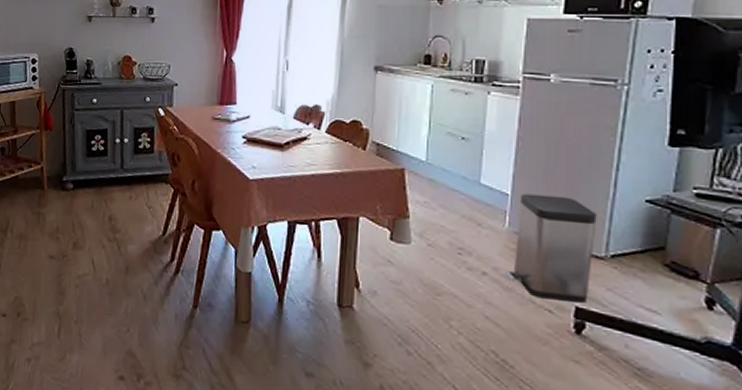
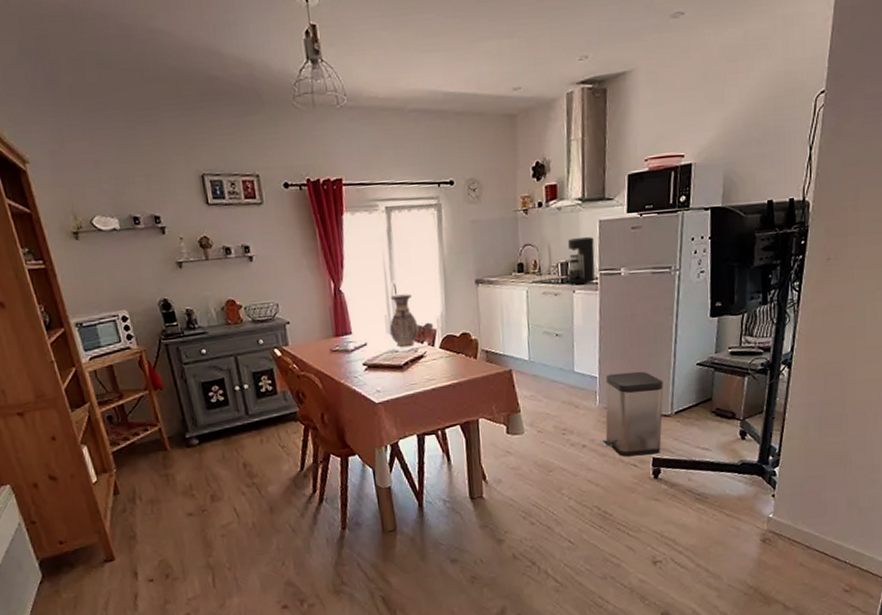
vase: none [276,71,306,125] -> present [390,294,419,347]
coffee maker: none [479,34,519,85] -> present [564,236,595,284]

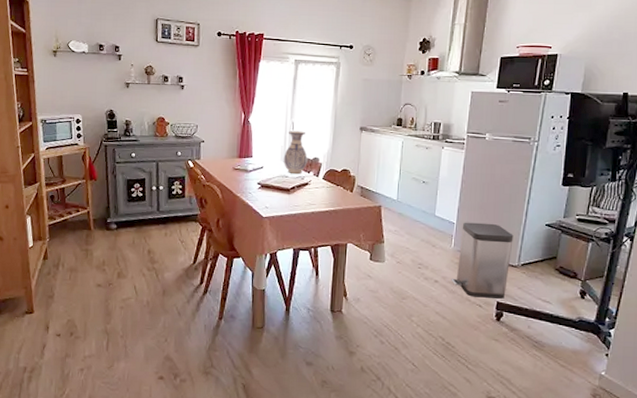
coffee maker: present [564,236,595,284] -> none [436,103,465,142]

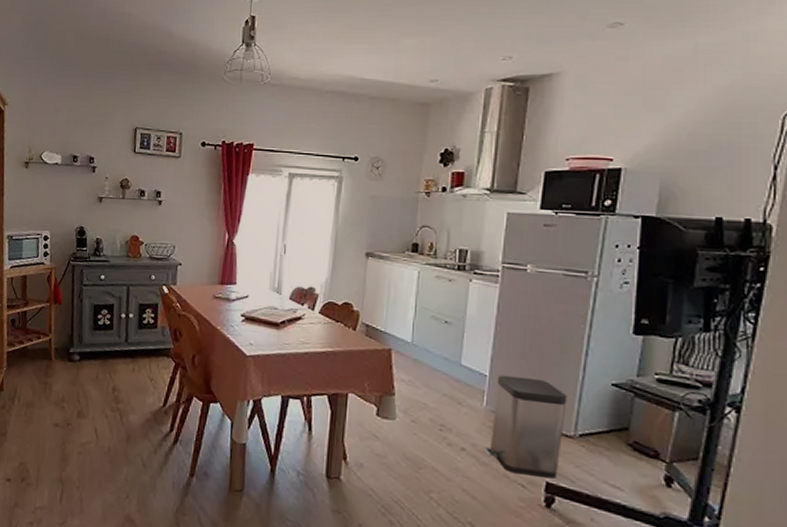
vase: present [284,130,308,174] -> none [273,254,302,306]

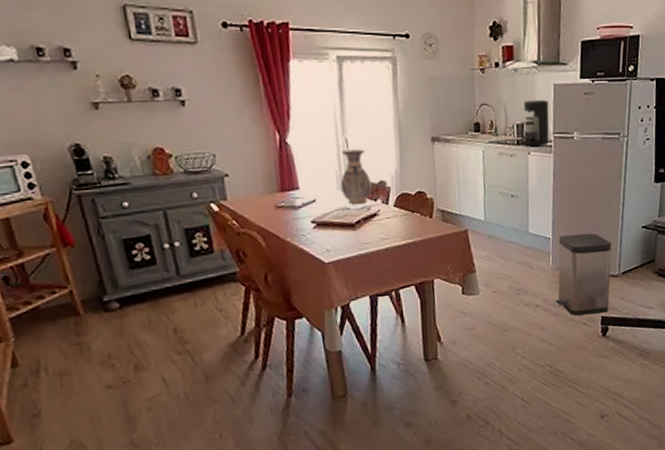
vase: none [273,254,302,306] -> present [341,149,372,204]
coffee maker: none [462,226,499,274] -> present [520,99,549,146]

